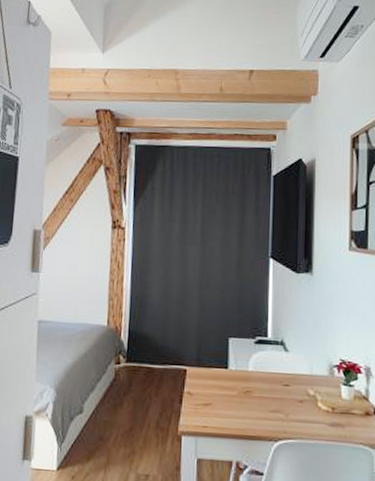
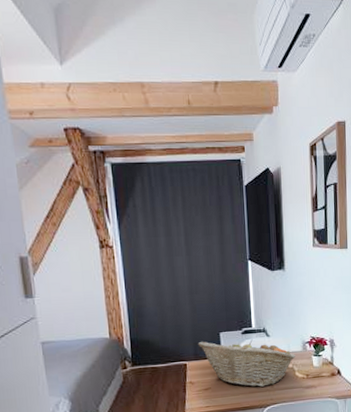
fruit basket: none [202,345,319,414] -> present [198,339,295,387]

